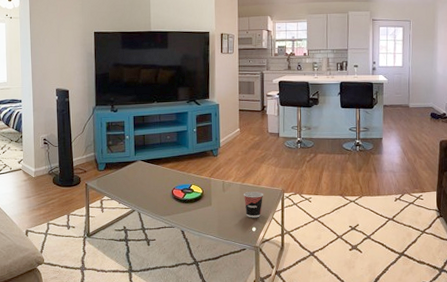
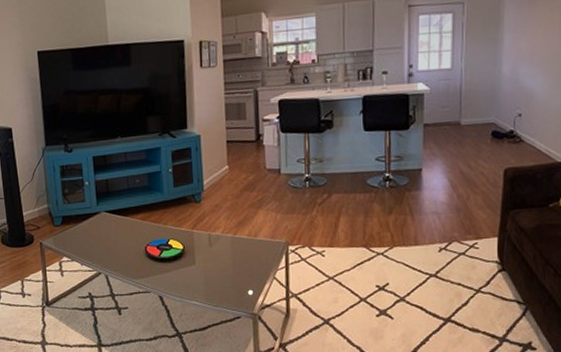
cup: present [244,192,264,218] -> none [236,245,262,279]

